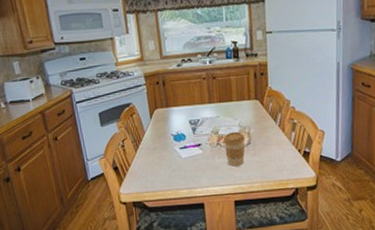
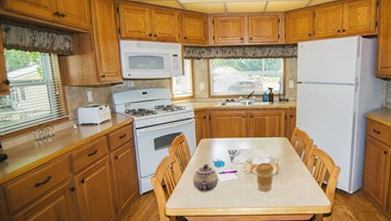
teapot: none [149,138,180,172] -> present [192,164,218,192]

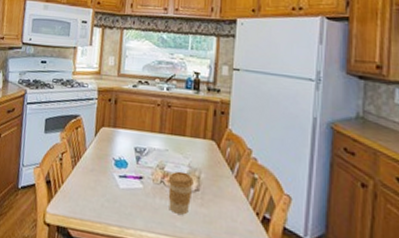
teapot: present [192,164,218,192] -> none [84,160,118,200]

